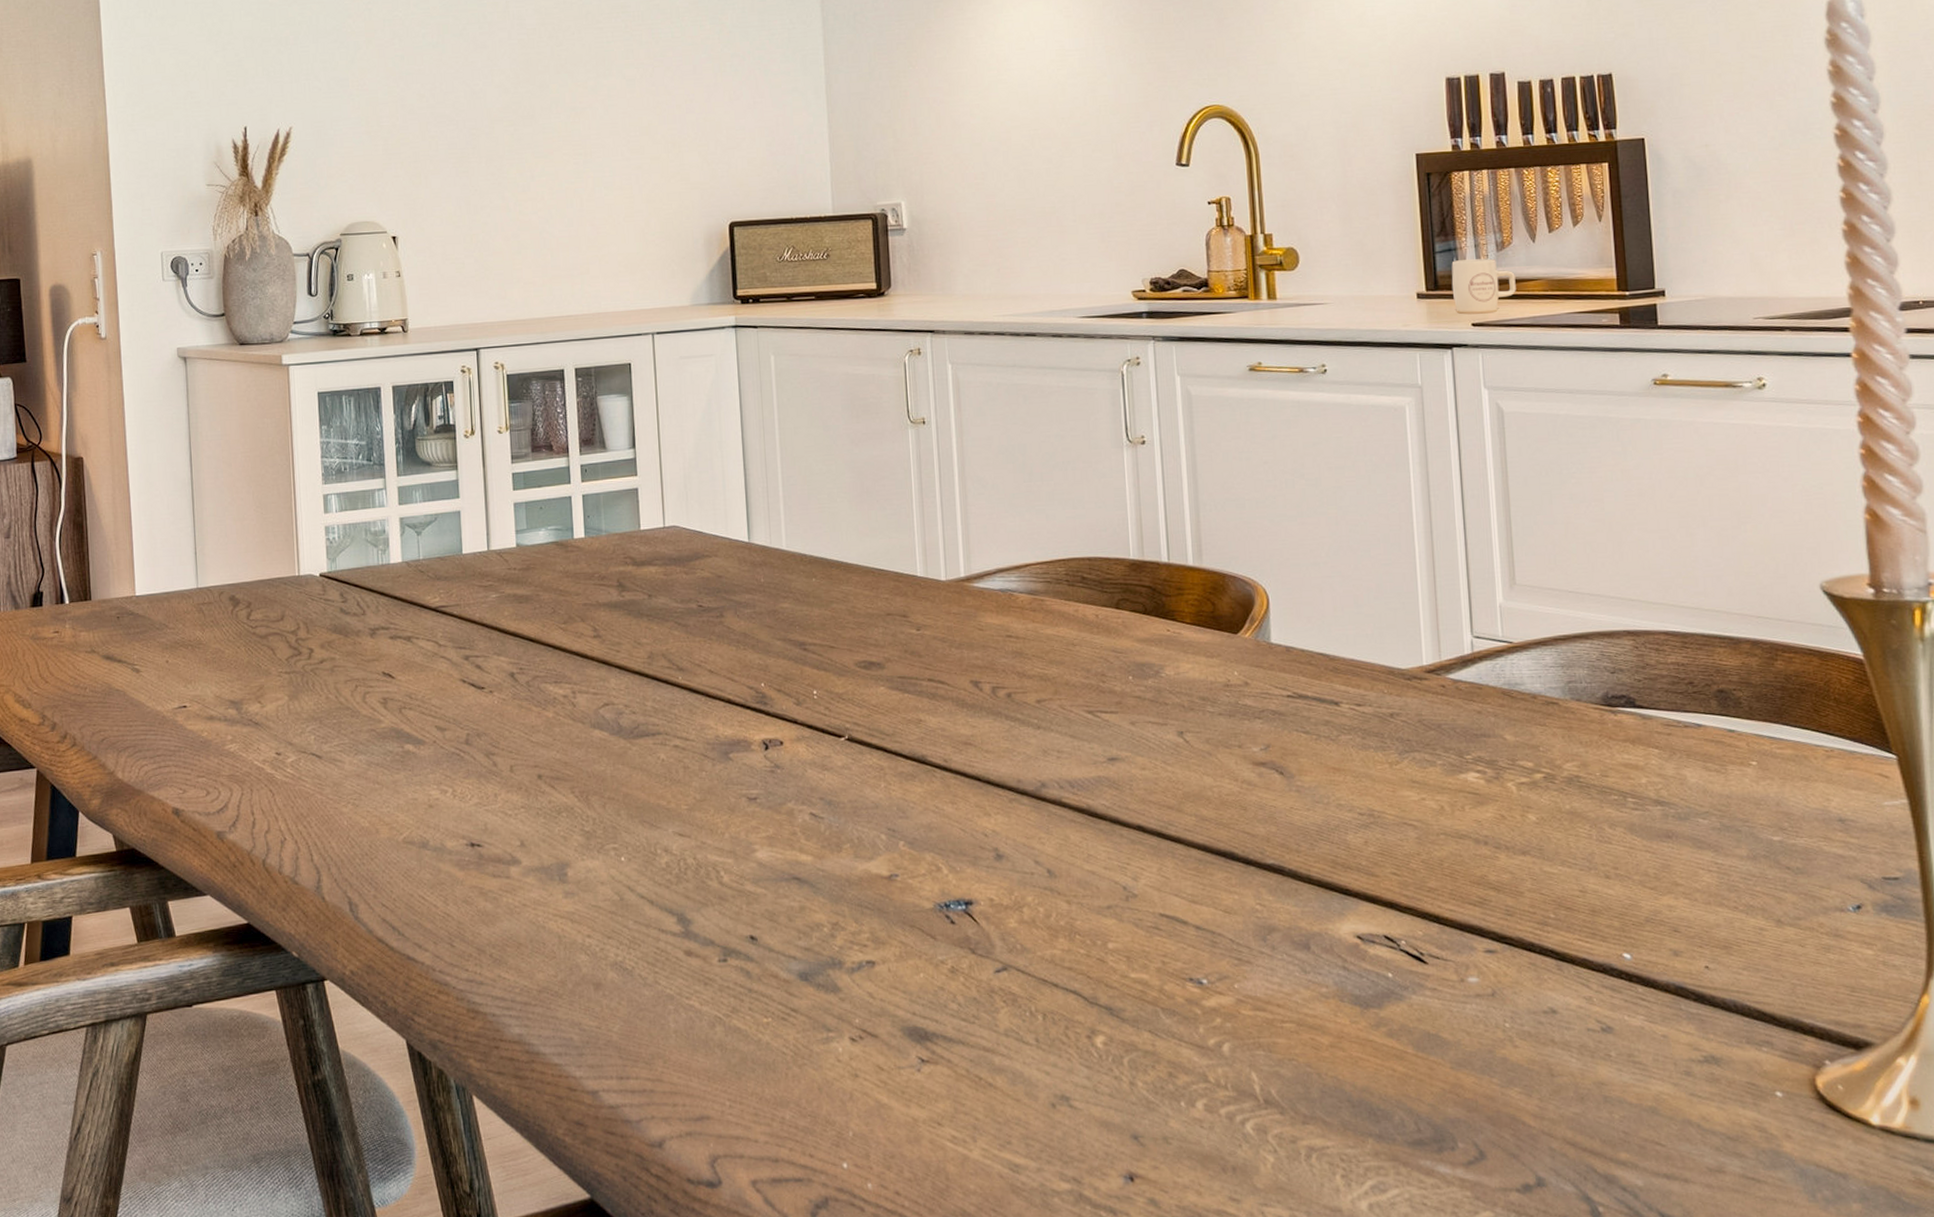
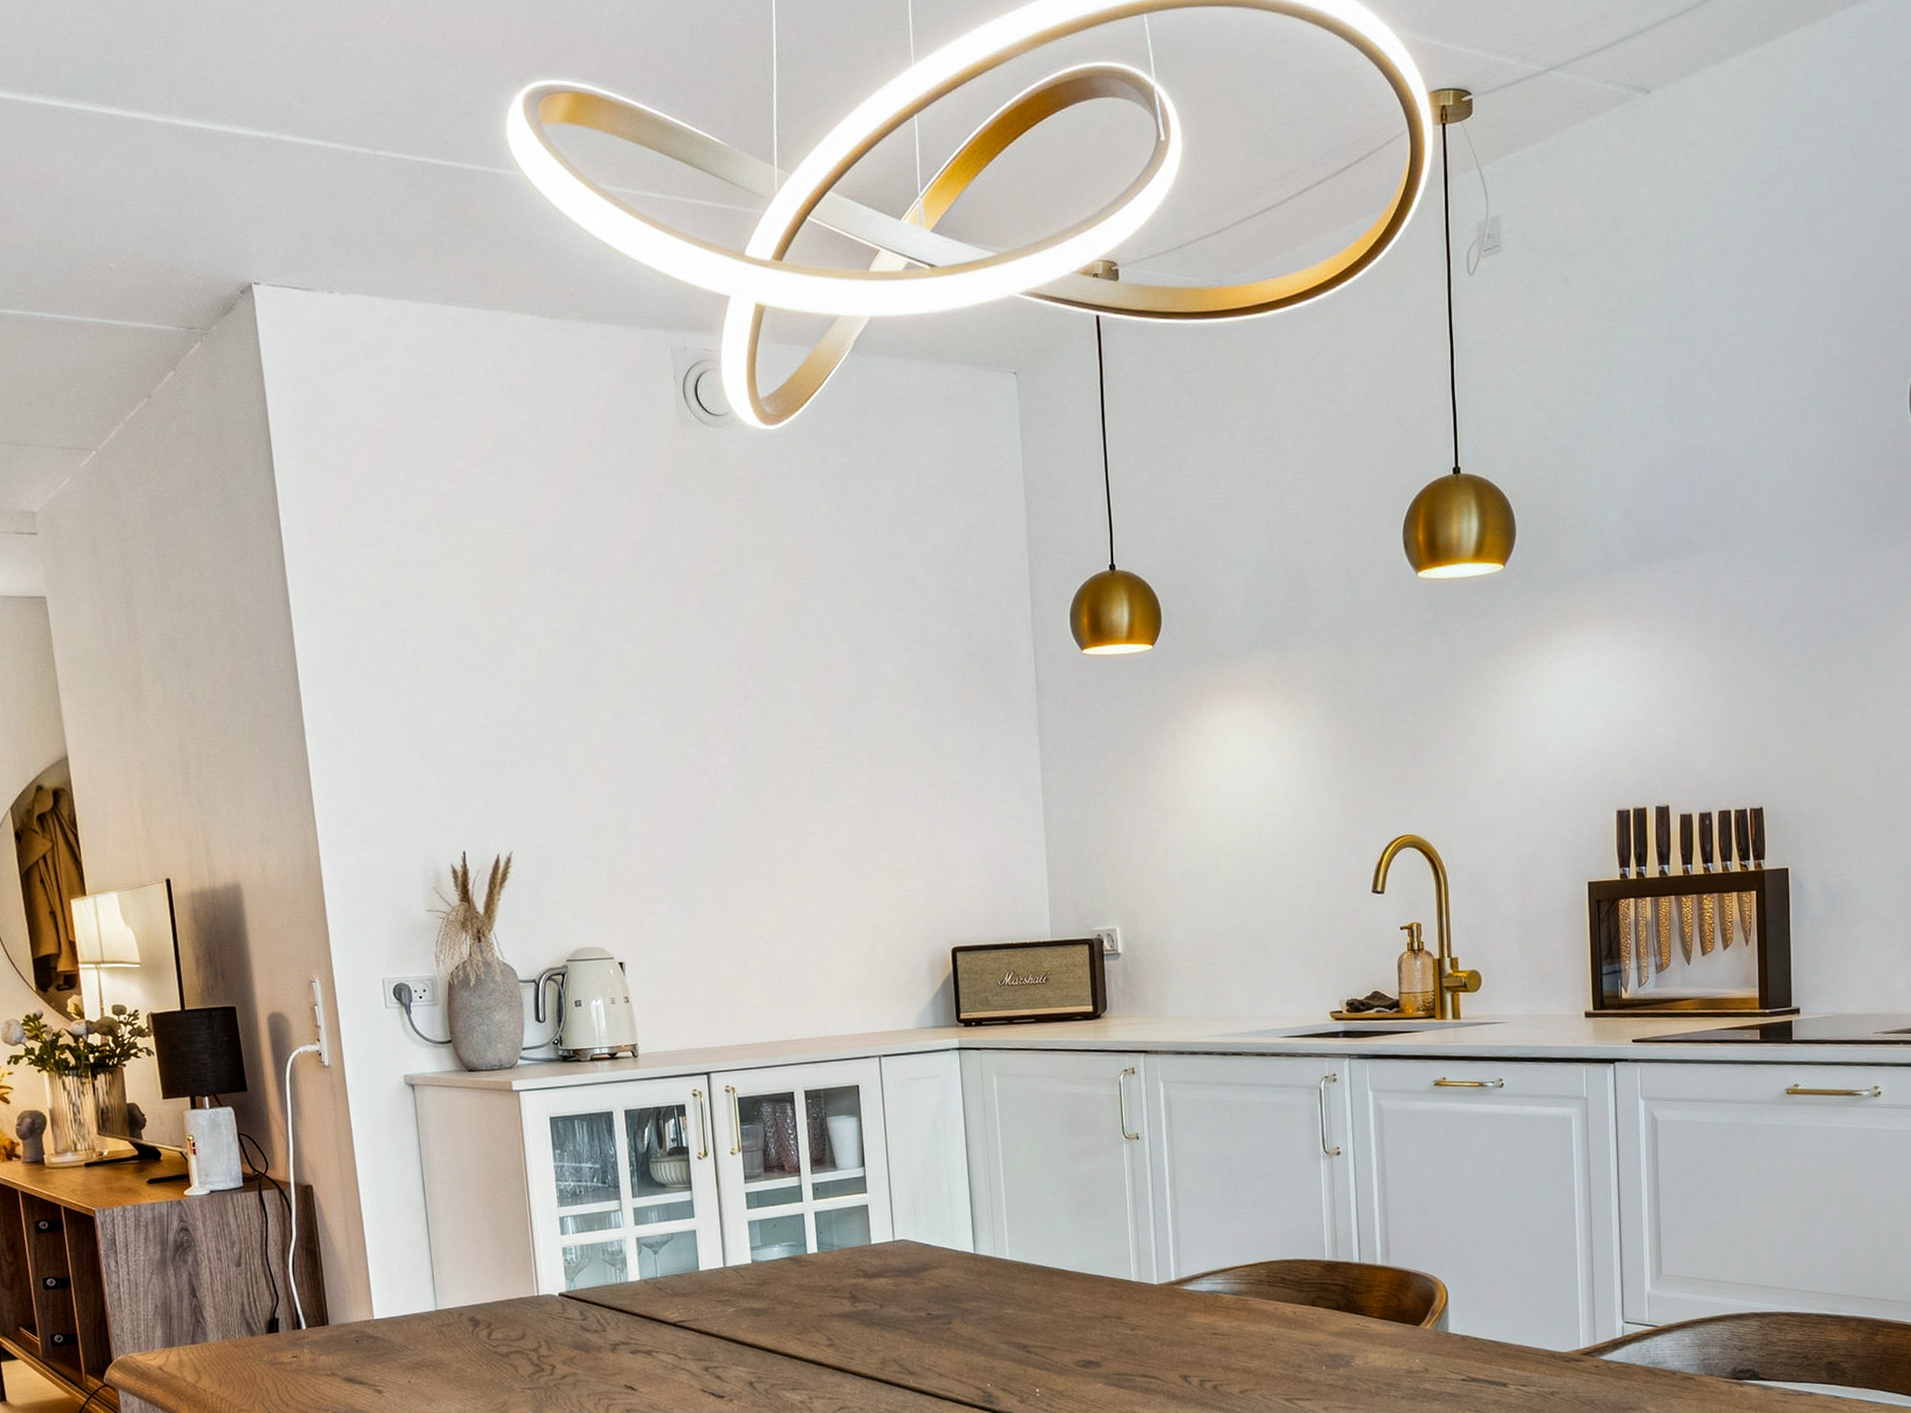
mug: present [1451,258,1516,315] -> none [1616,979,1672,1032]

